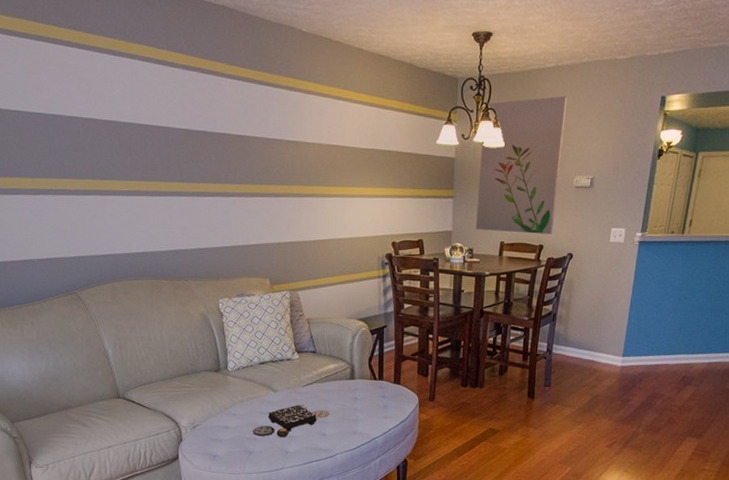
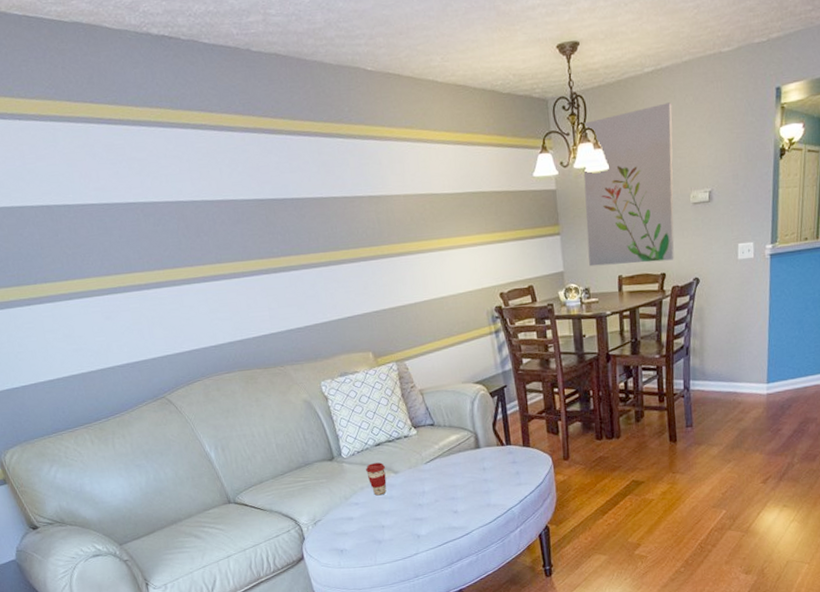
coffee cup: none [248,379,266,410] -> present [366,462,387,496]
board game: present [253,404,331,438] -> none [379,482,460,523]

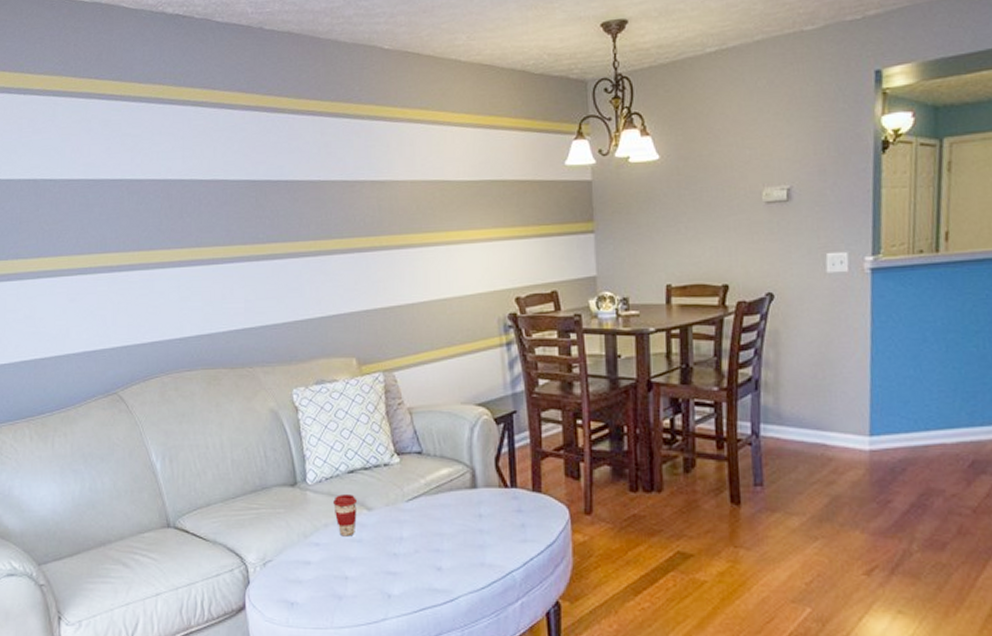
wall art: present [583,102,674,267] -> none [626,86,741,272]

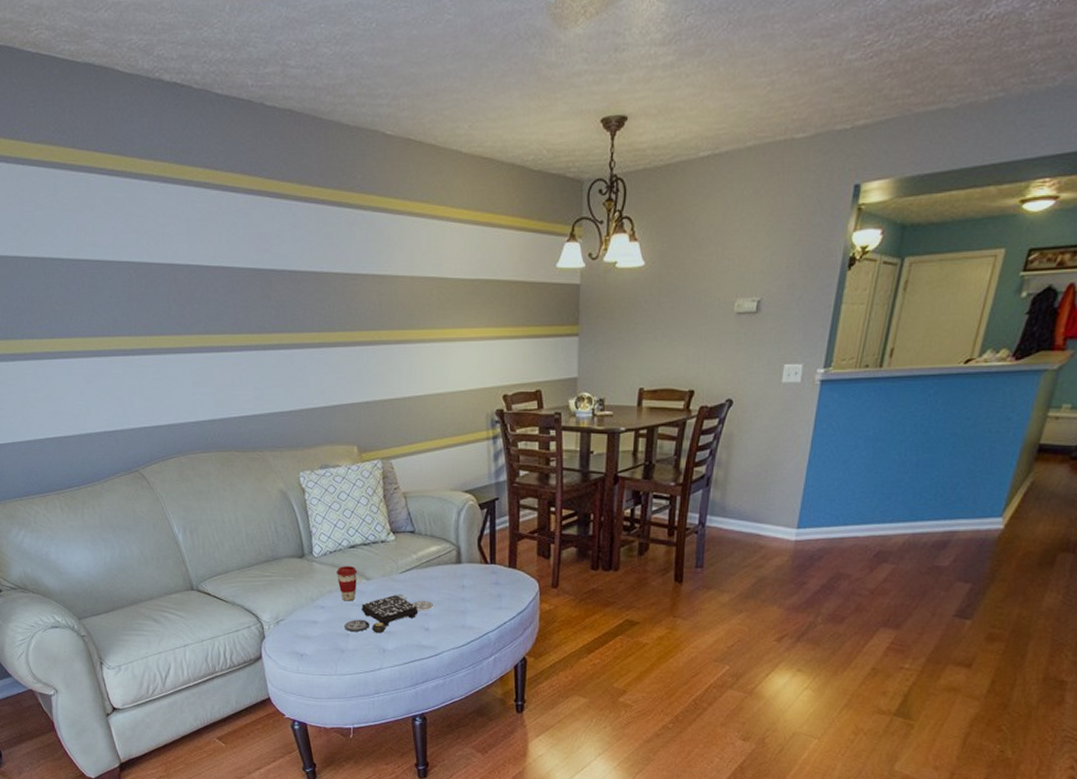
board game: none [342,526,447,575] -> present [345,594,434,634]

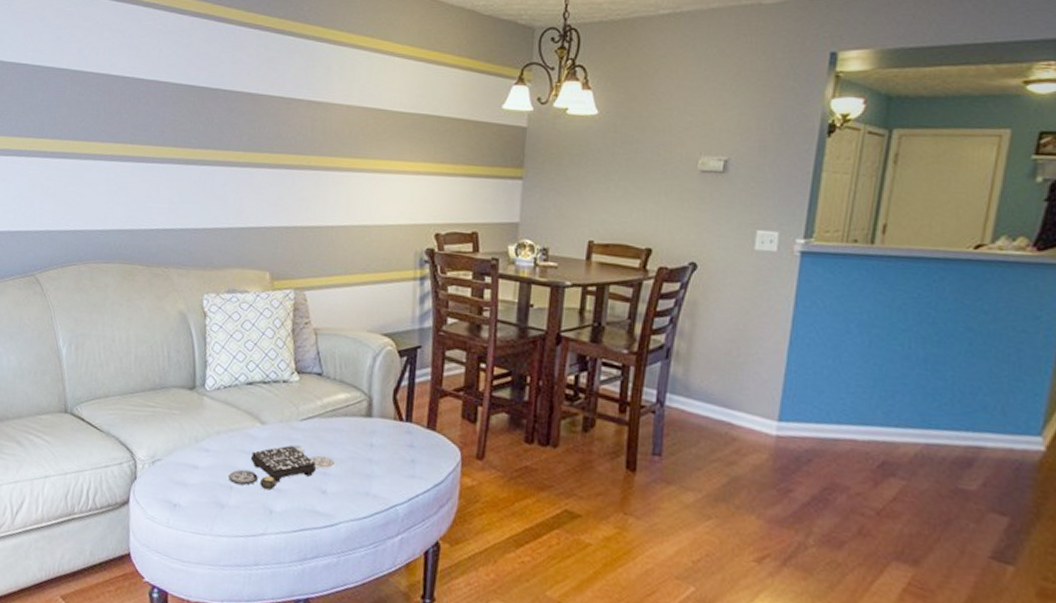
coffee cup: present [337,566,358,602] -> none [228,404,253,448]

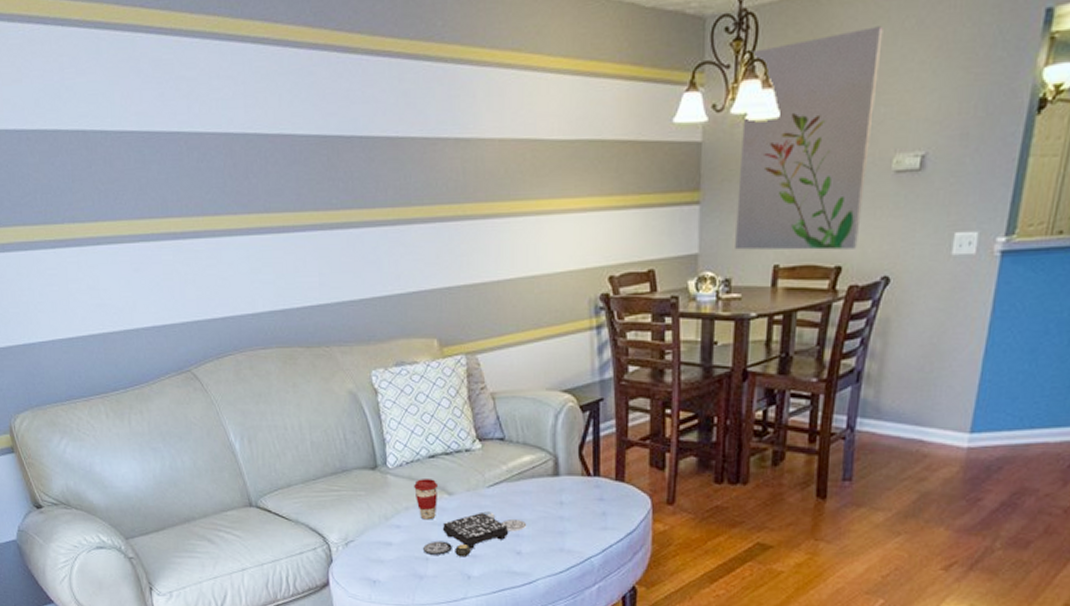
coffee cup: none [228,404,253,448] -> present [414,479,439,520]
wall art: none [553,51,689,235] -> present [735,26,884,250]

